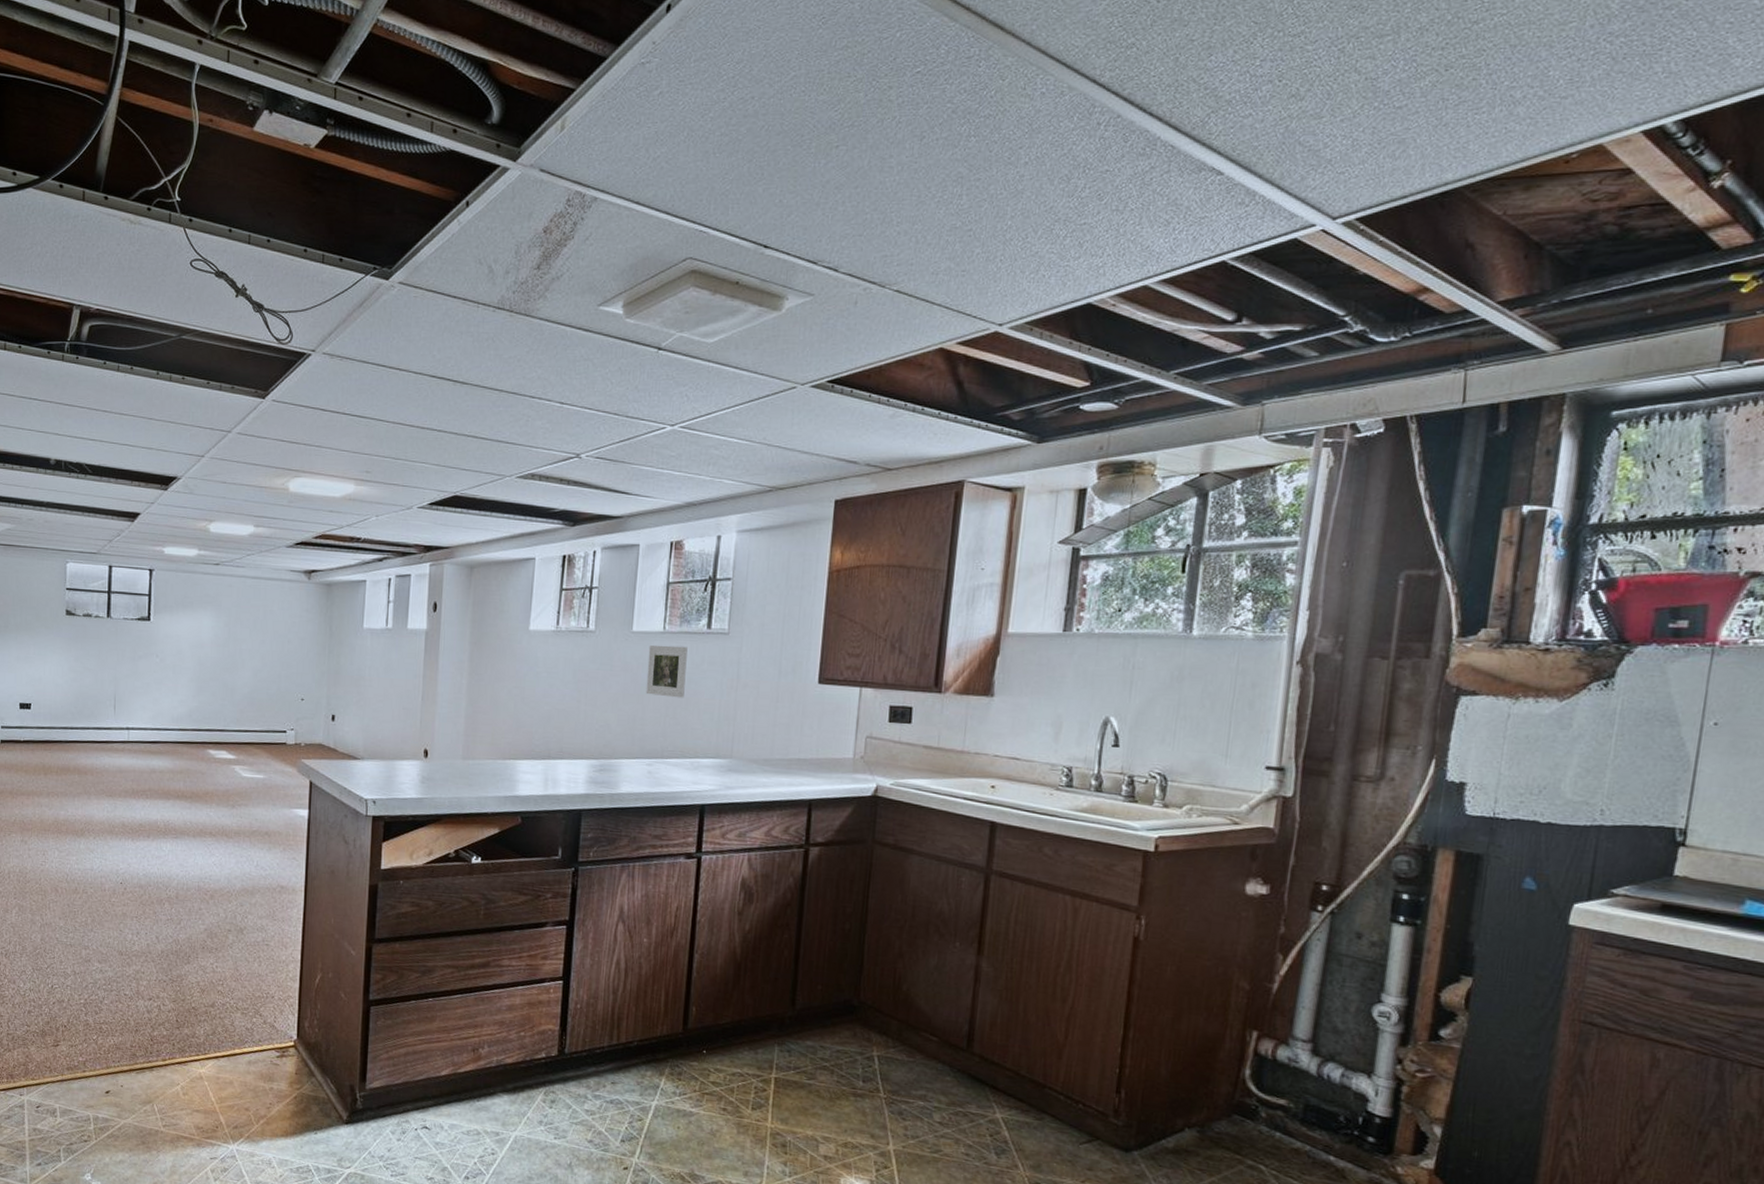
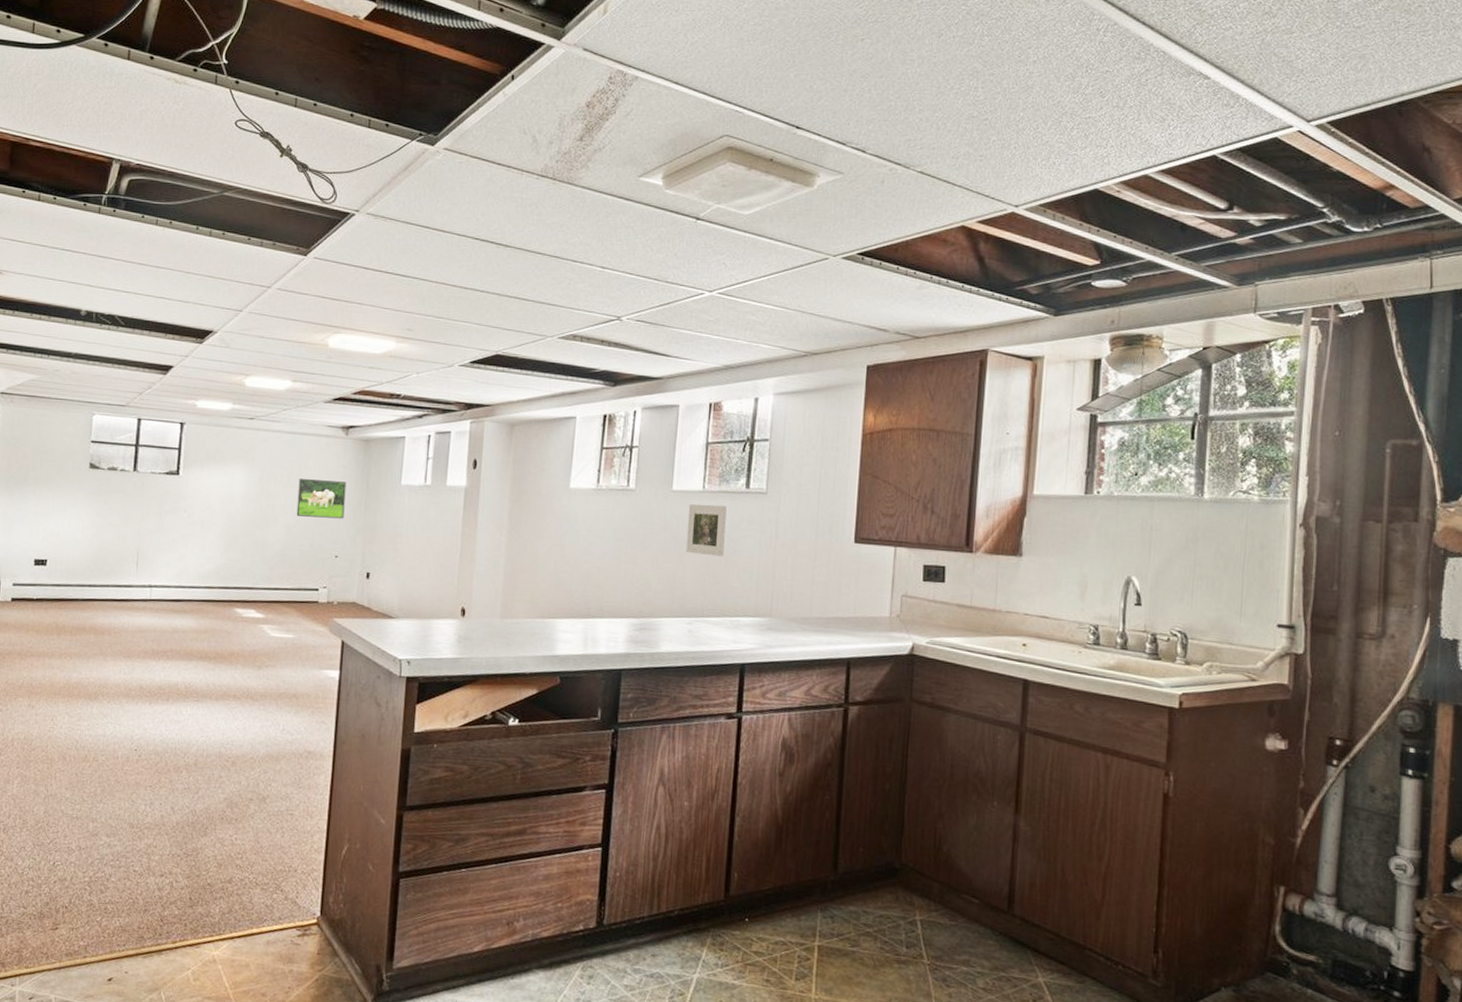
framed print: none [263,623,310,663] -> present [296,479,346,519]

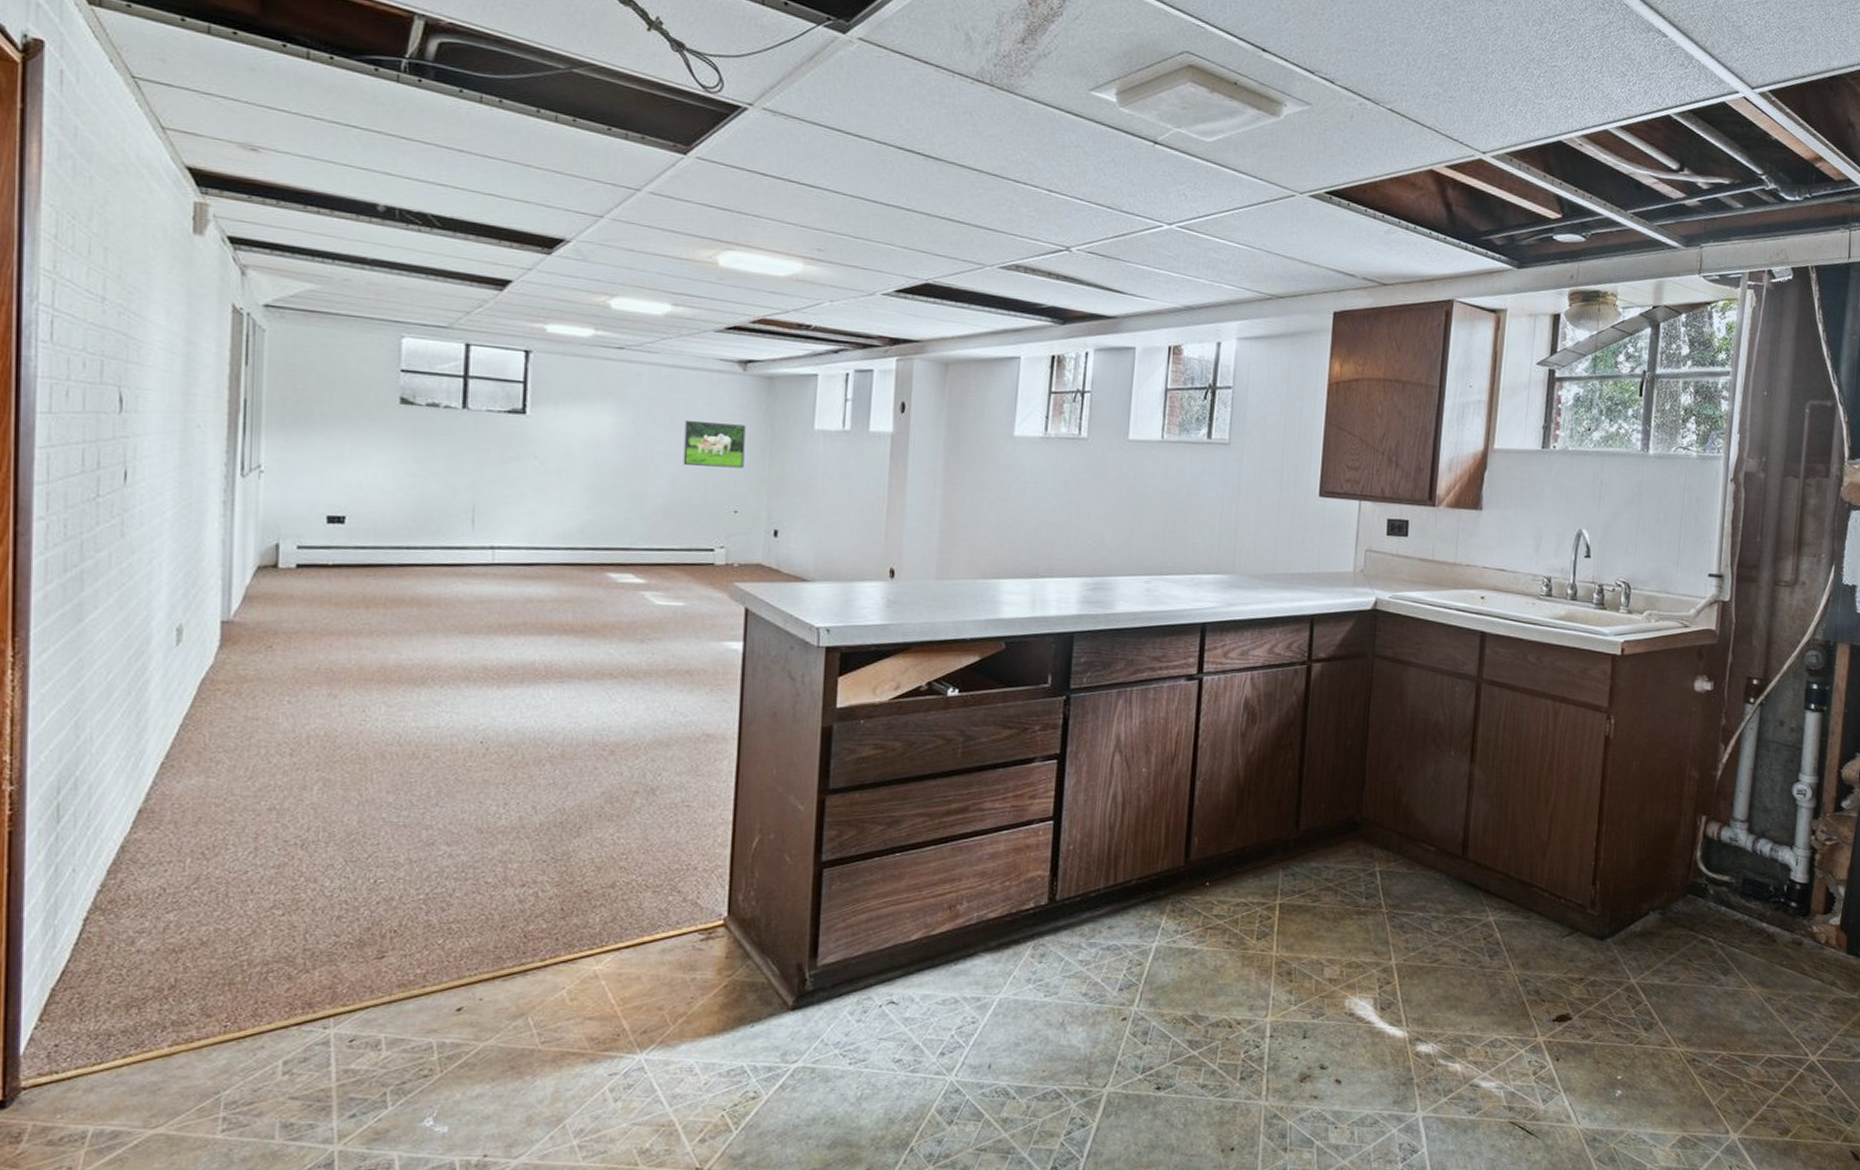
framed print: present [685,504,727,557] -> none [1143,454,1187,511]

